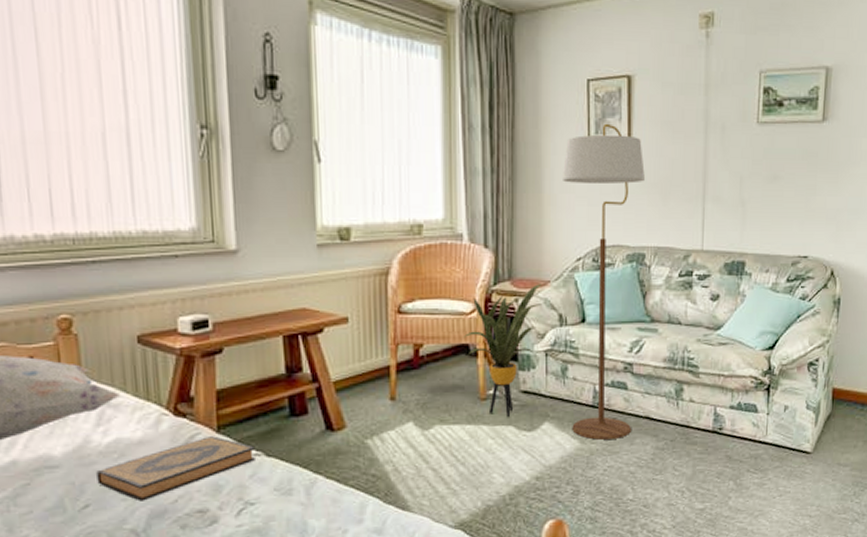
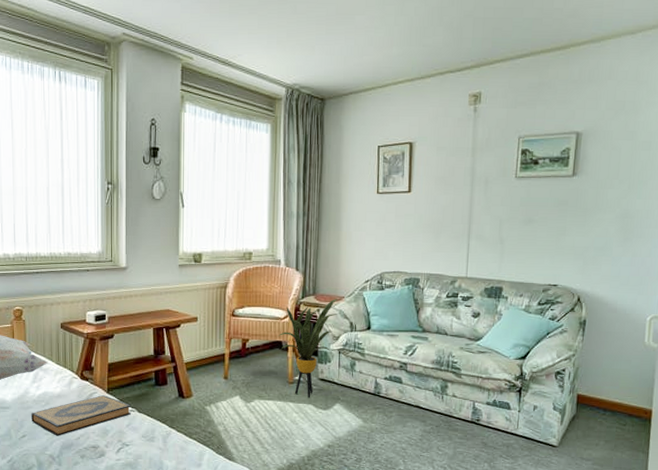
floor lamp: present [563,123,645,440] -> none [357,179,421,421]

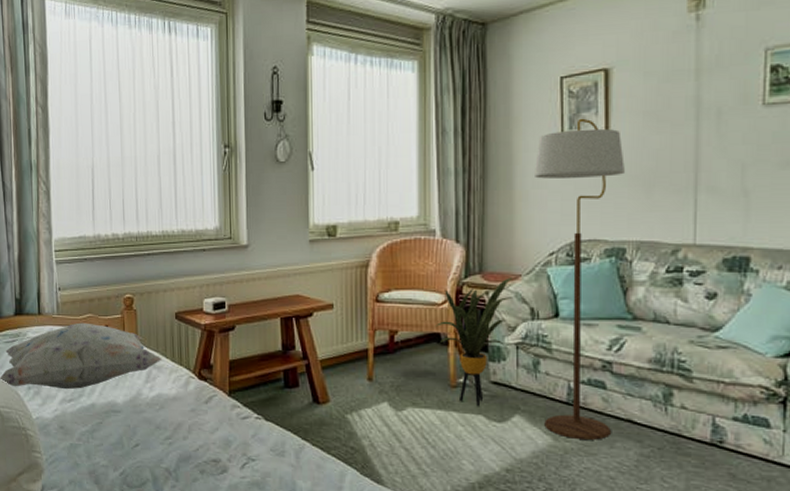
hardback book: present [31,395,131,436] -> none [144,399,257,447]
floor lamp: none [357,179,421,421] -> present [535,118,625,440]

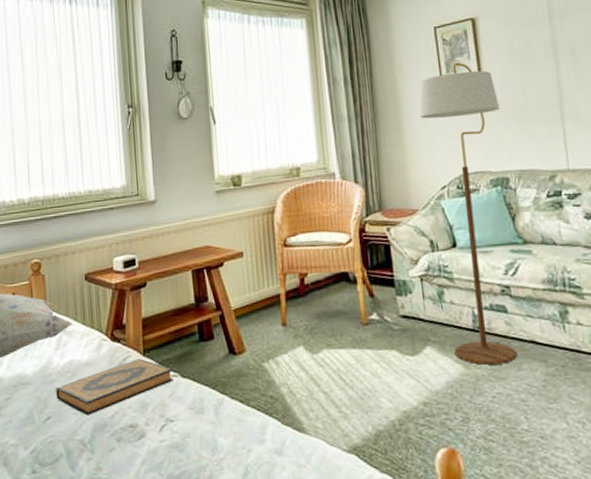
hardback book: none [144,399,257,447] -> present [56,359,173,416]
house plant: present [436,278,514,406] -> none [343,213,413,341]

